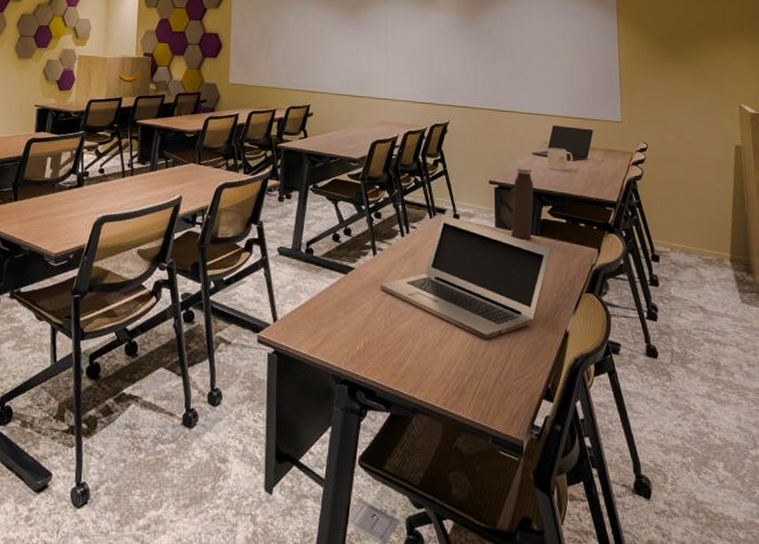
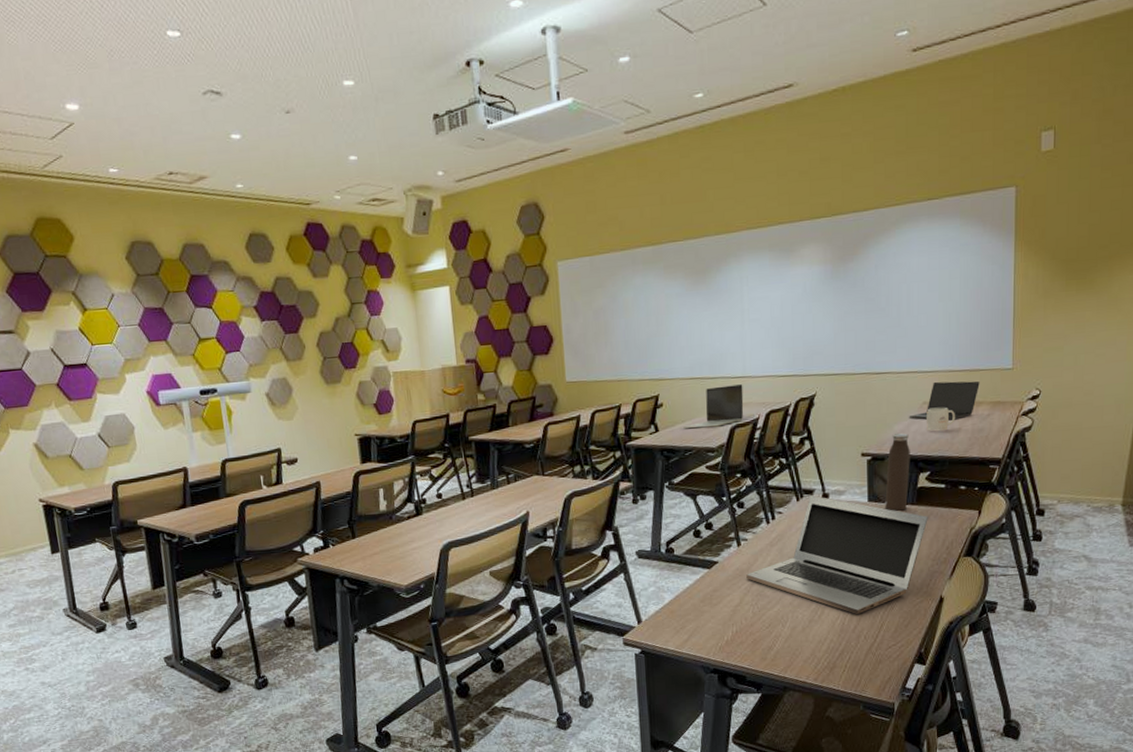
laptop: none [330,104,385,140] -> present [683,384,744,429]

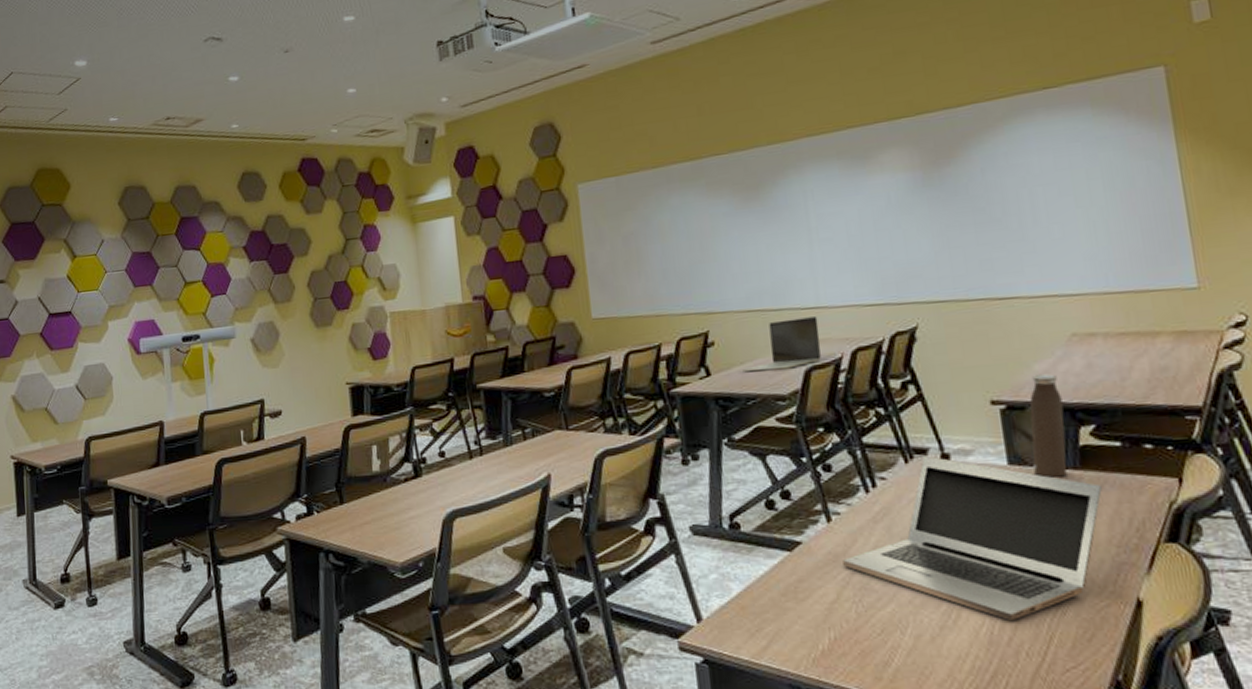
laptop: present [909,381,980,421] -> none [1053,305,1153,357]
mug: present [925,407,955,432] -> none [1078,339,1123,373]

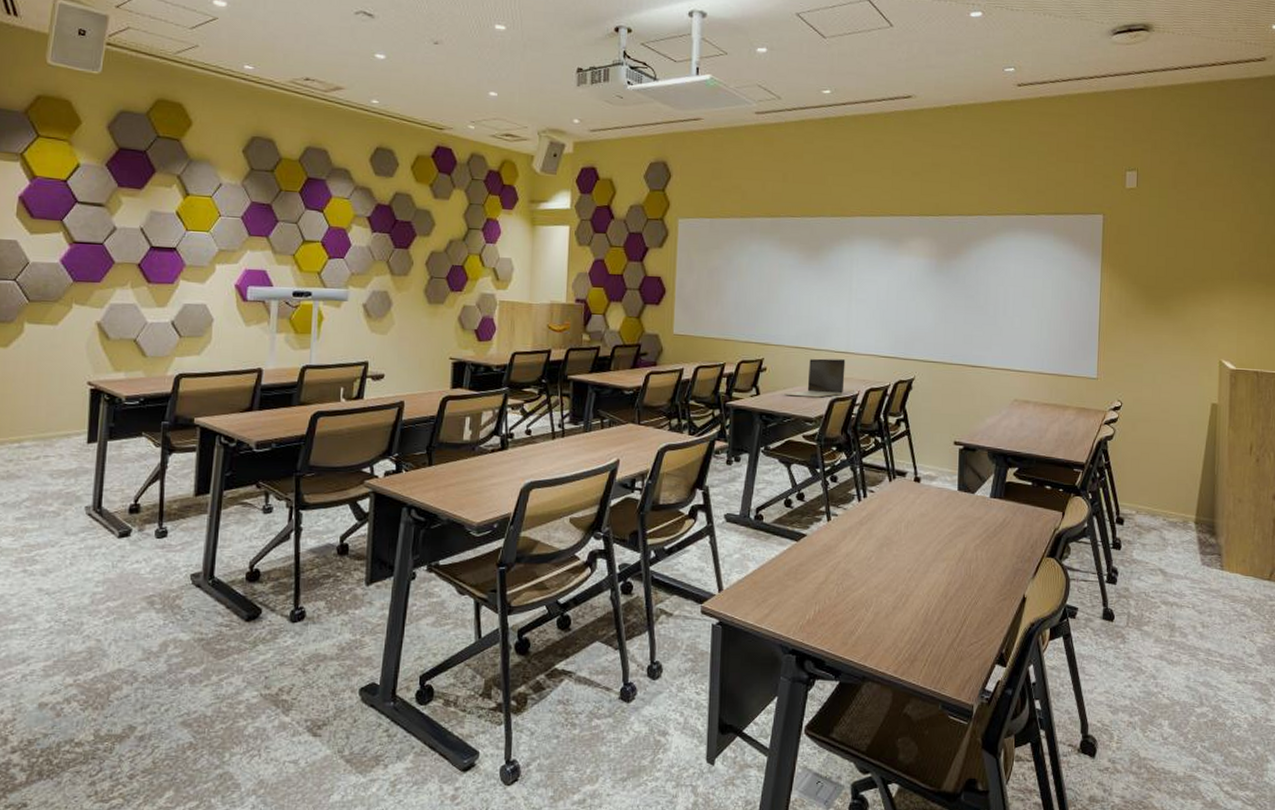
laptop: present [843,456,1102,622] -> none [834,477,1015,607]
water bottle: present [1029,374,1067,478] -> none [974,427,1000,503]

